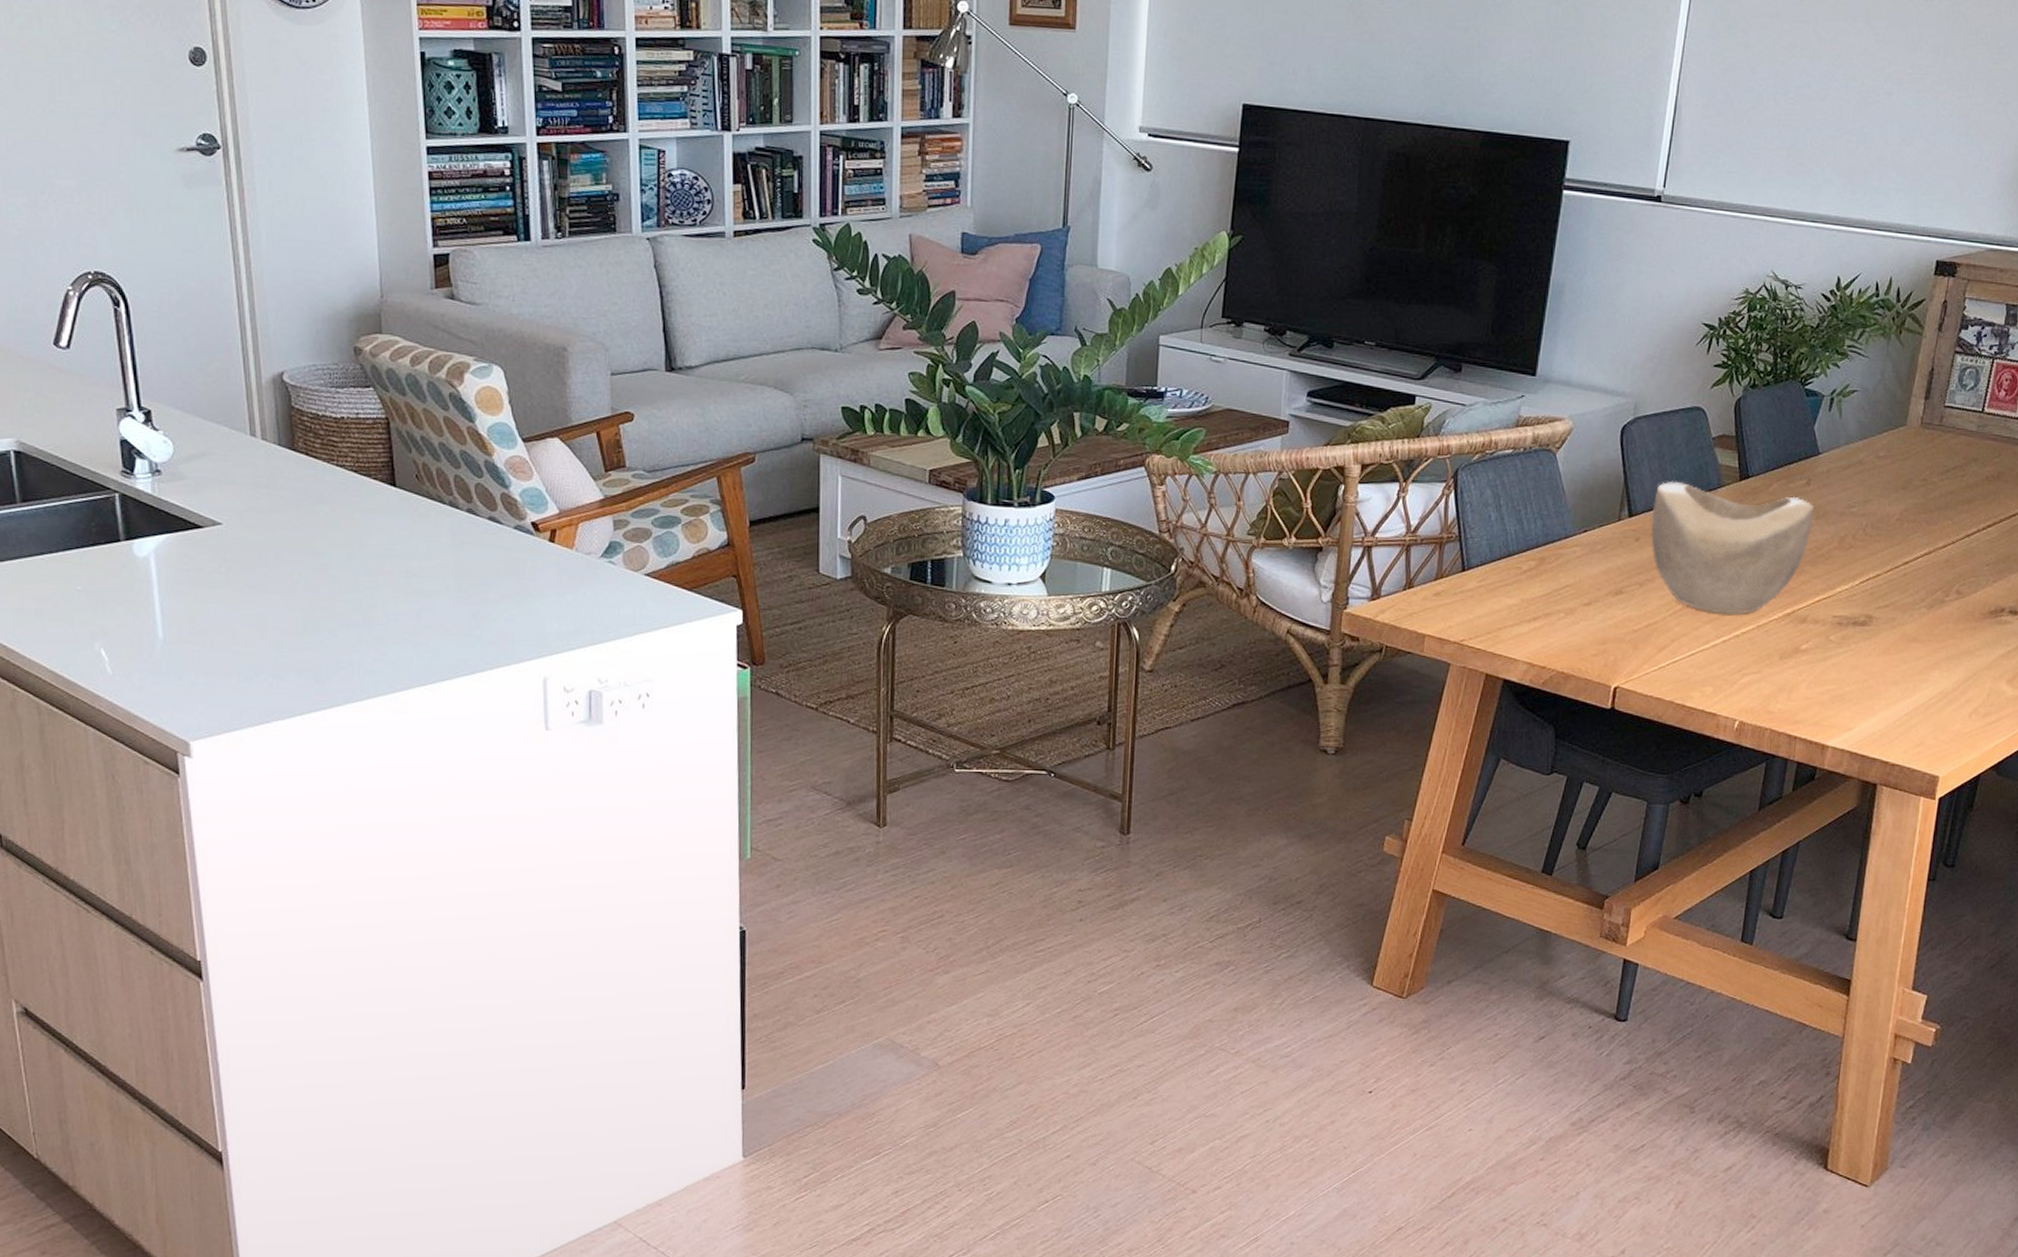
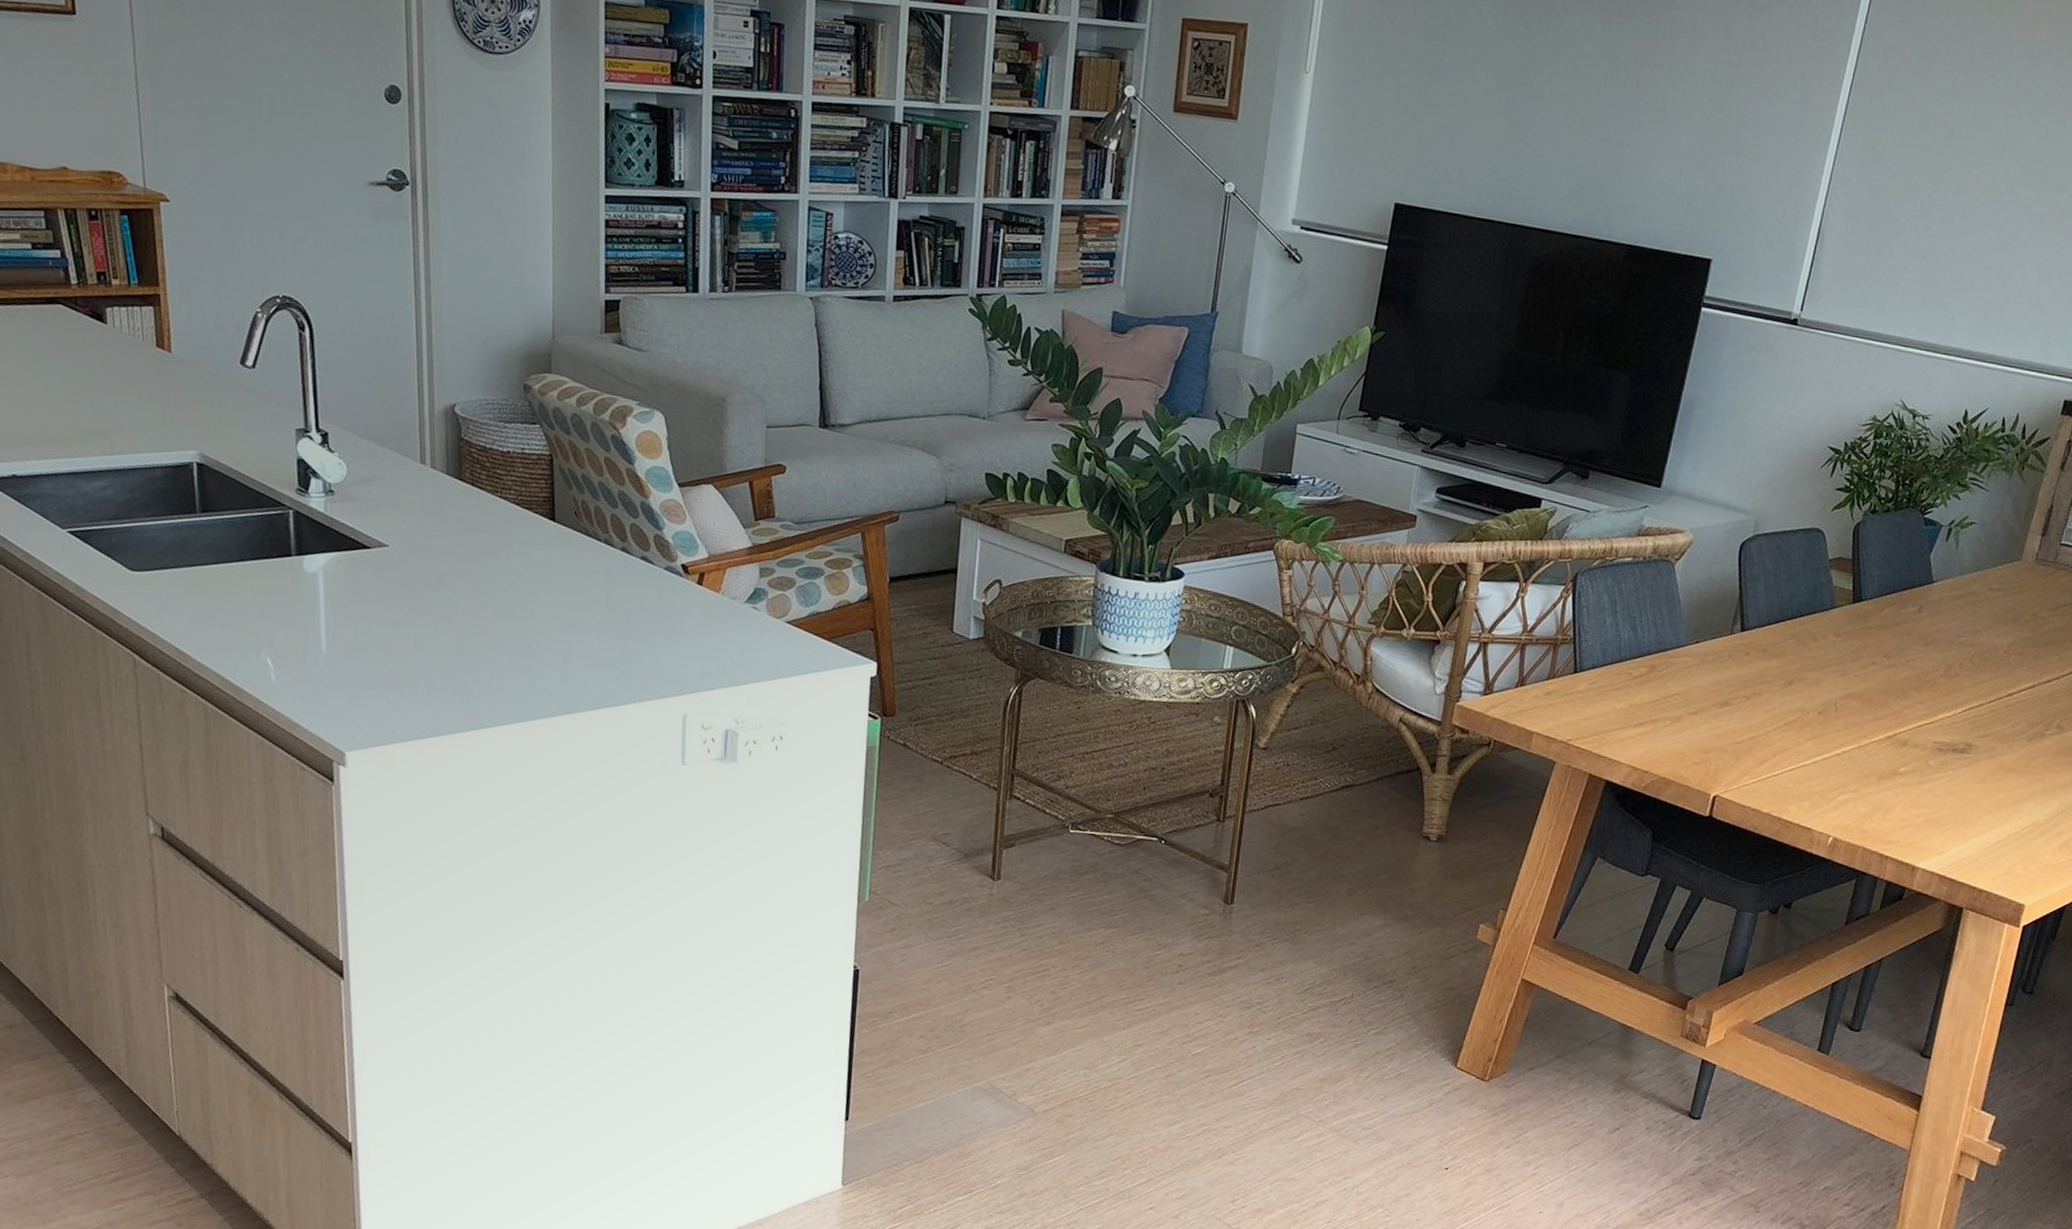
decorative bowl: present [1651,481,1815,614] -> none [1761,599,1924,734]

